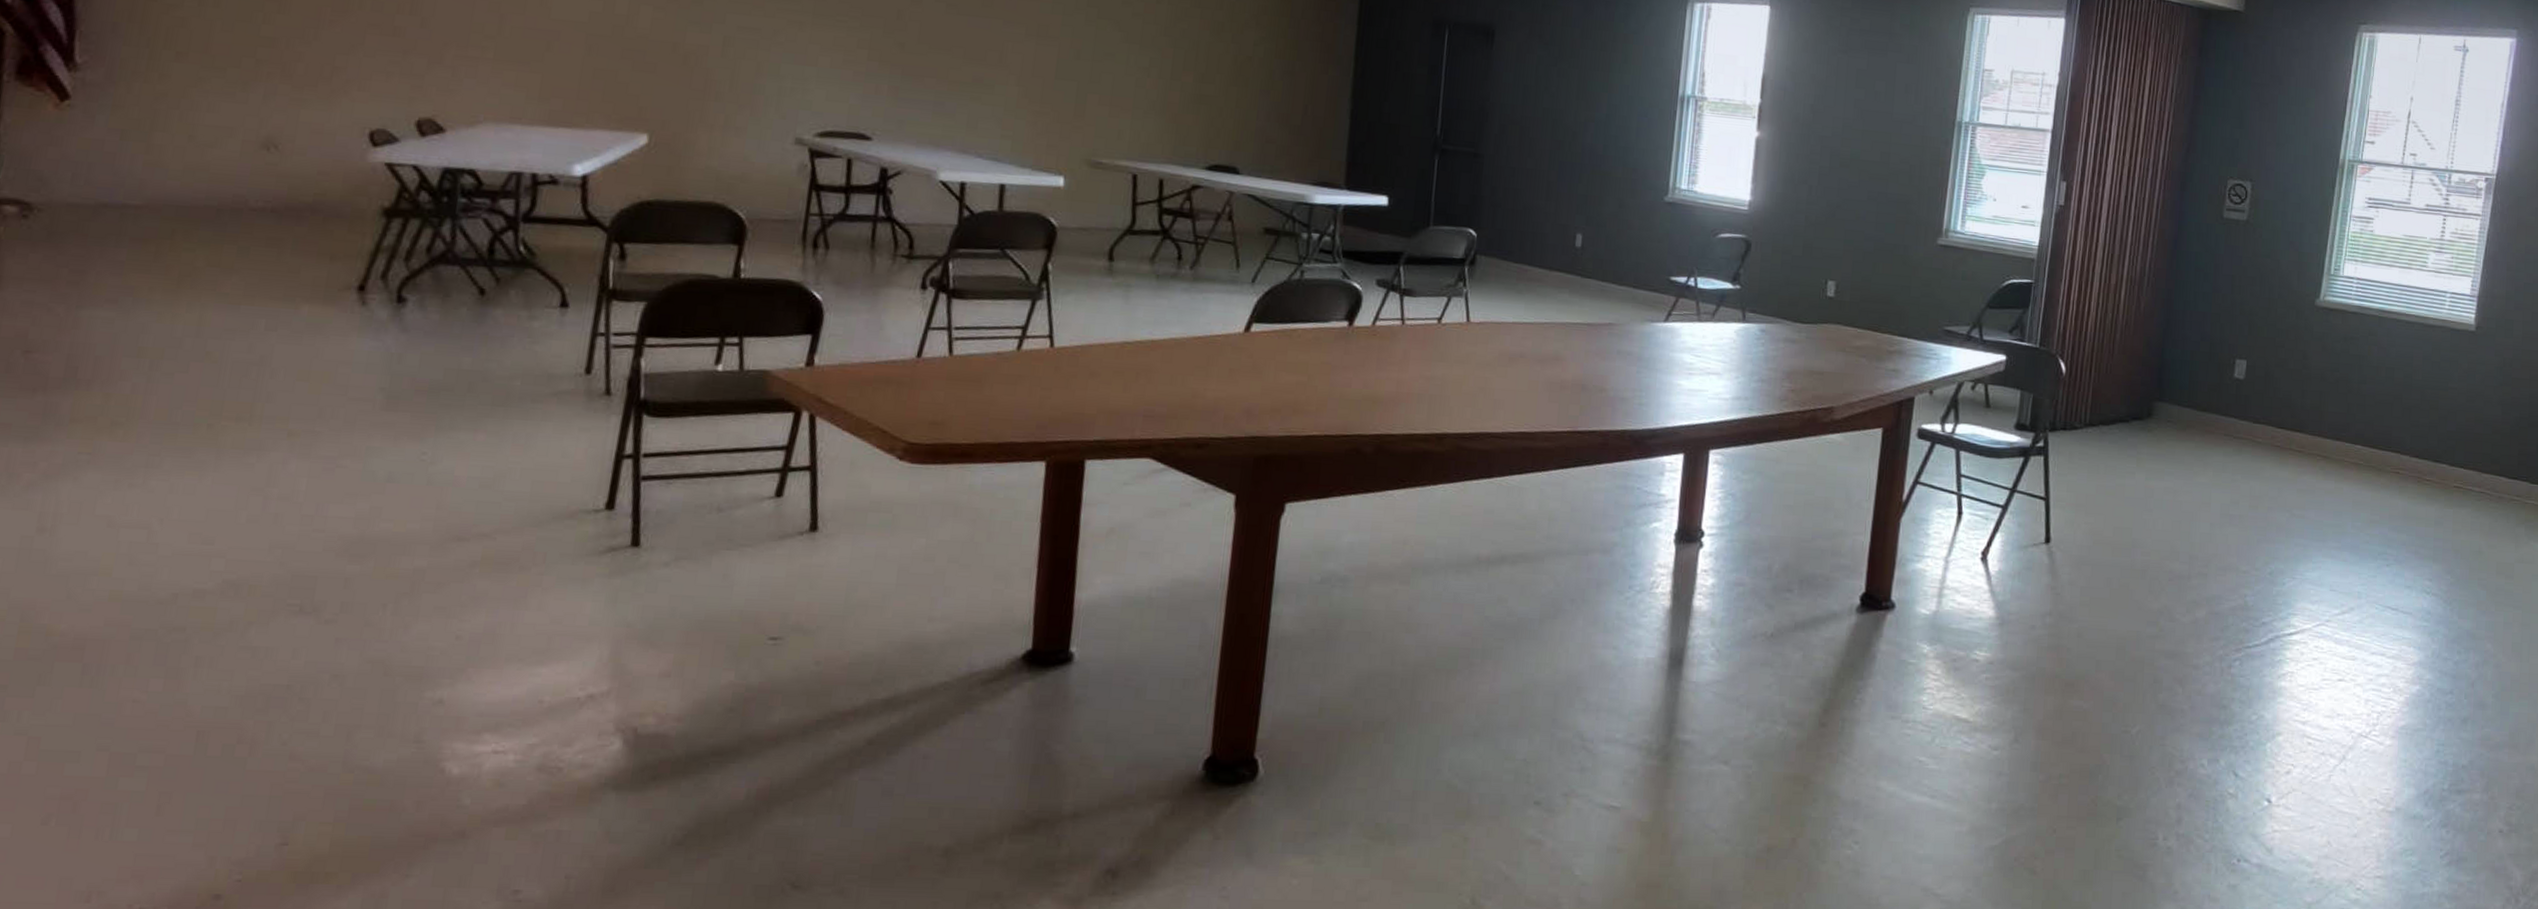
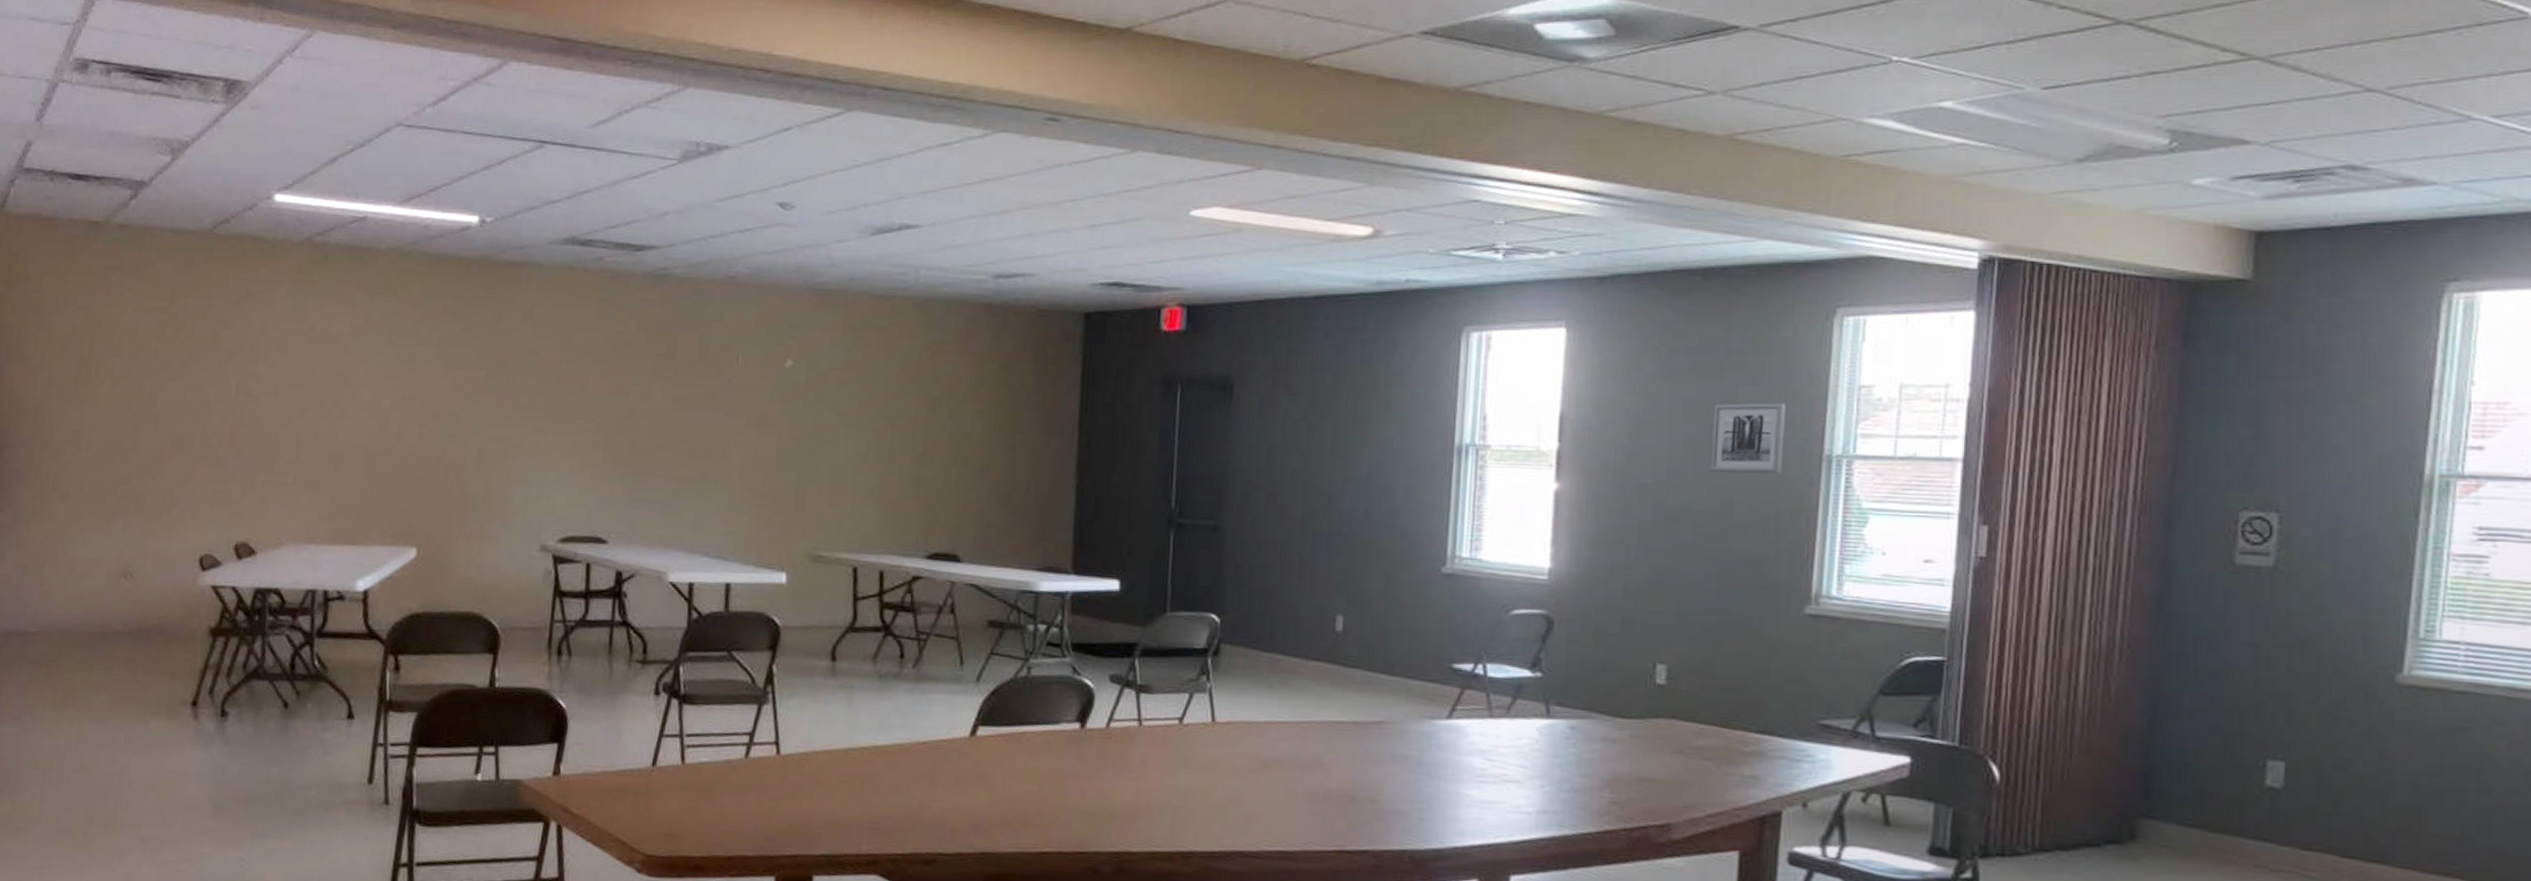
wall art: none [1873,76,1932,134] -> present [1709,402,1787,474]

